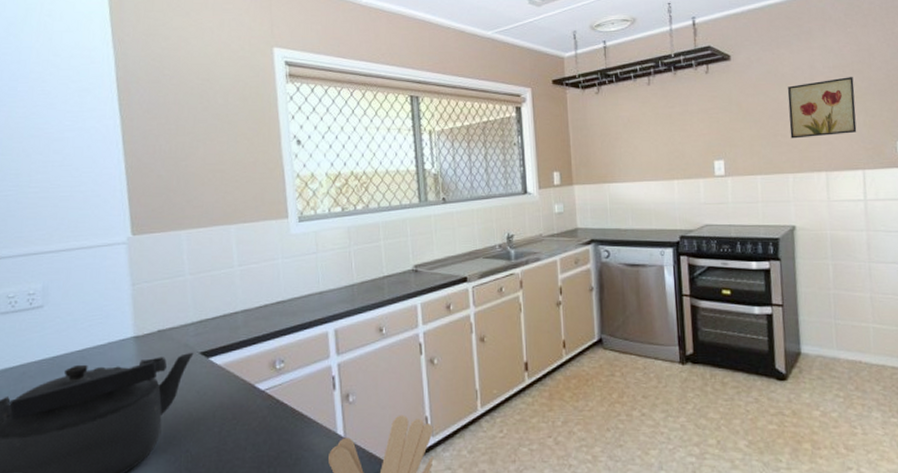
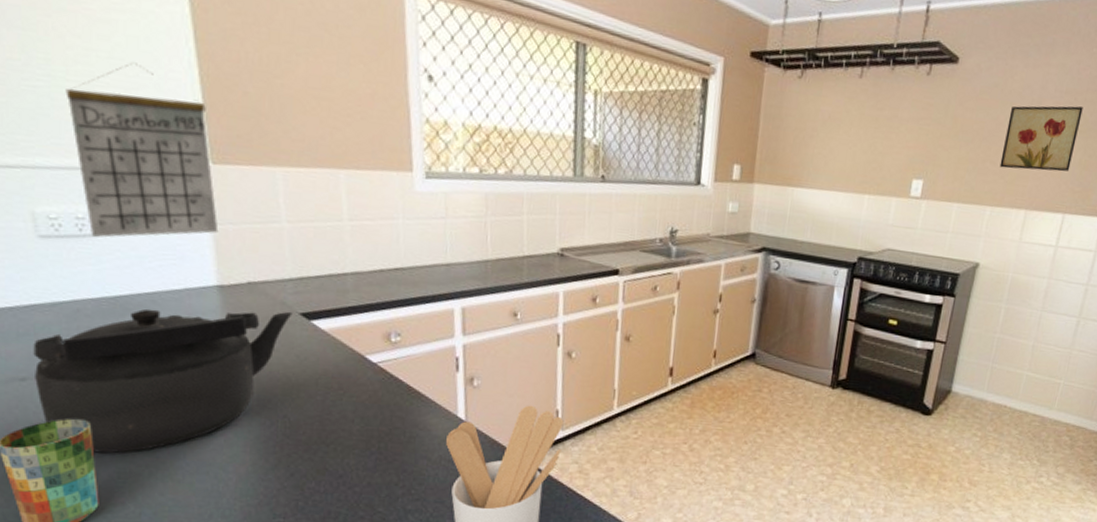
calendar: none [28,166,136,309] -> present [65,63,219,238]

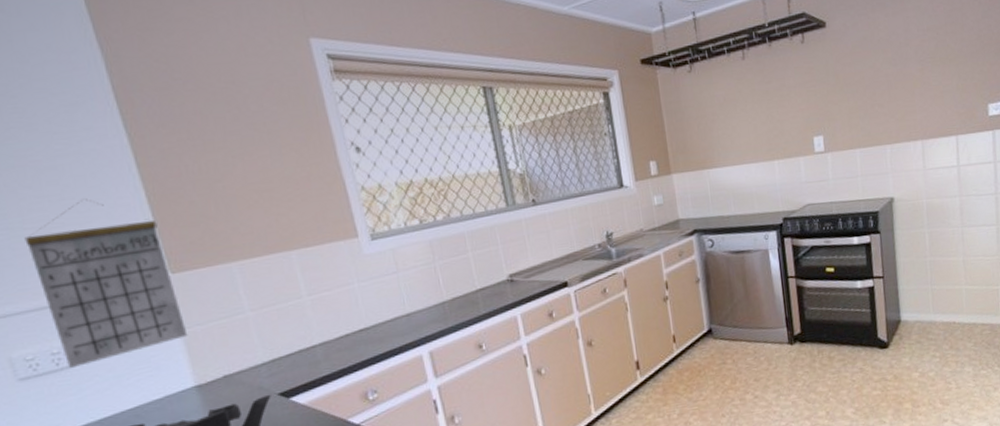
wall art: present [999,106,1083,172] -> none [883,39,951,108]

